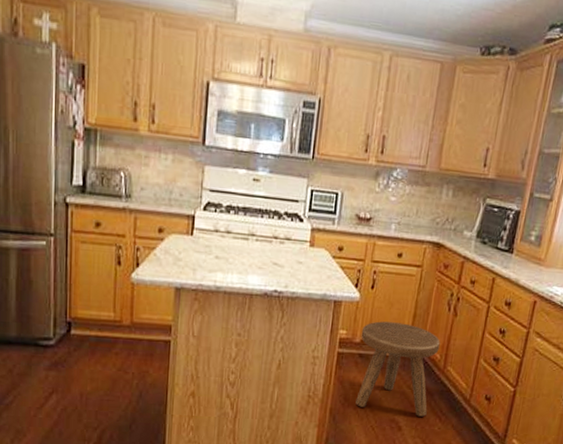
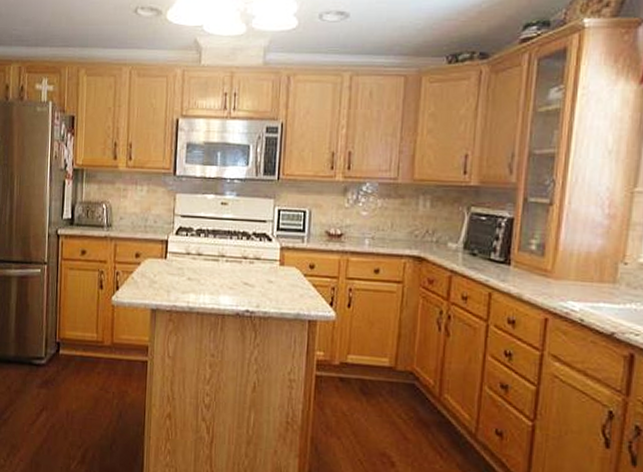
stool: present [355,321,440,417] -> none [339,342,432,452]

